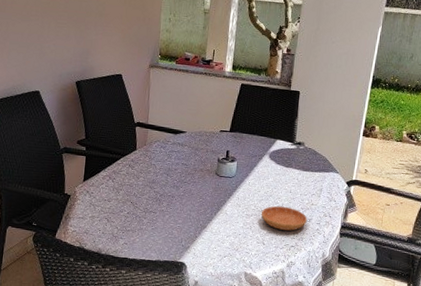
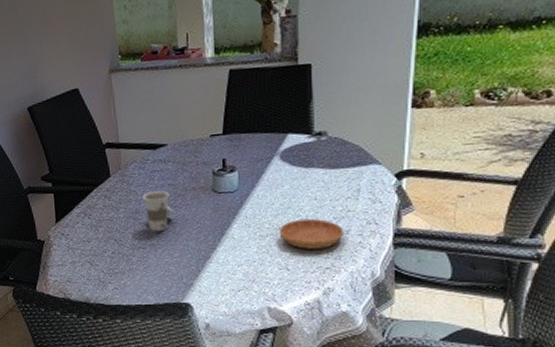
cup: none [159,167,183,201] -> present [142,191,174,232]

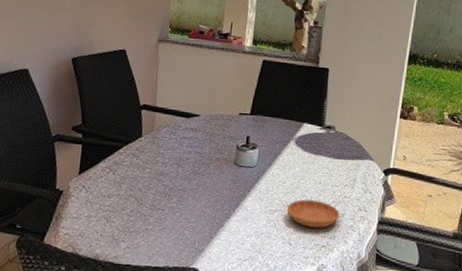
cup: present [142,191,174,232] -> none [169,156,197,196]

